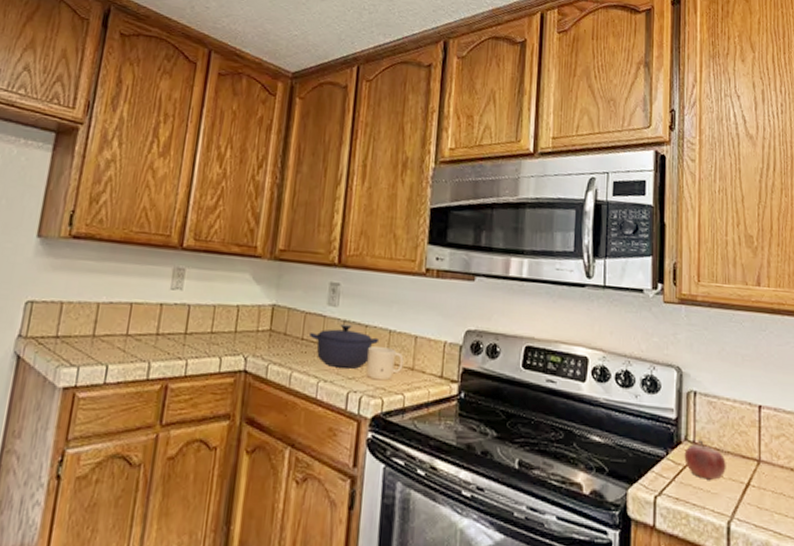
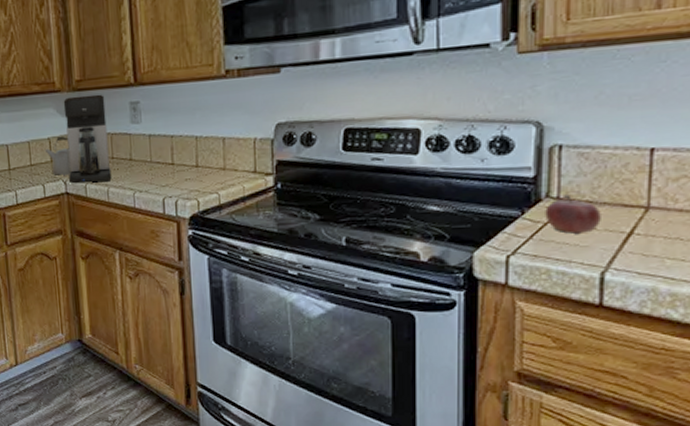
kettle: none [230,305,260,352] -> present [44,136,72,176]
coffee maker: none [250,265,306,365] -> present [63,94,112,184]
cooking pot: present [309,323,380,369] -> none [119,137,187,178]
mug: present [366,346,404,381] -> none [177,153,214,184]

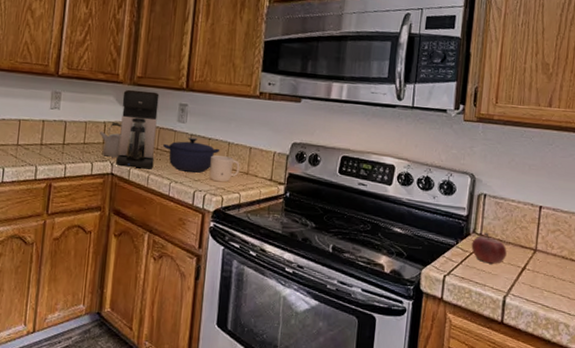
cooking pot: none [119,137,187,178] -> present [163,137,220,173]
mug: none [177,153,214,184] -> present [209,155,240,183]

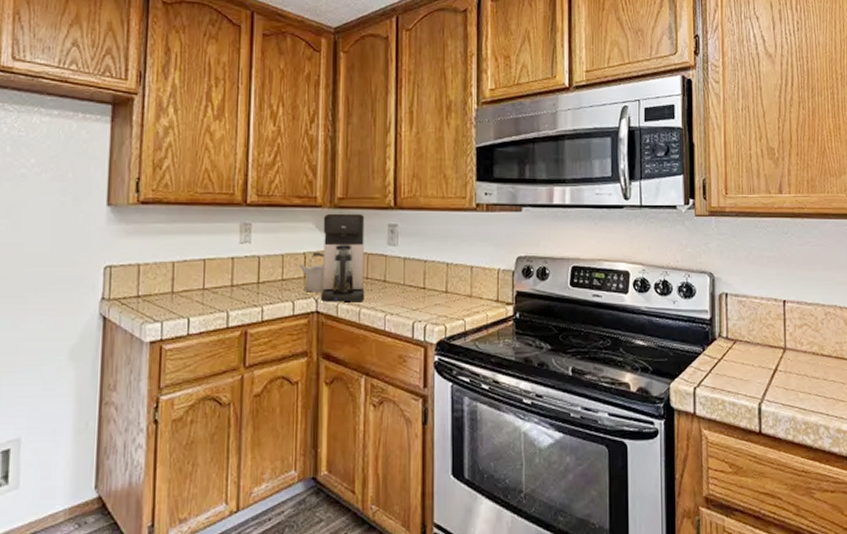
cooking pot: present [163,137,220,173] -> none [374,261,438,301]
mug: present [209,155,240,183] -> none [428,279,462,309]
fruit: present [471,232,507,264] -> none [719,335,756,369]

